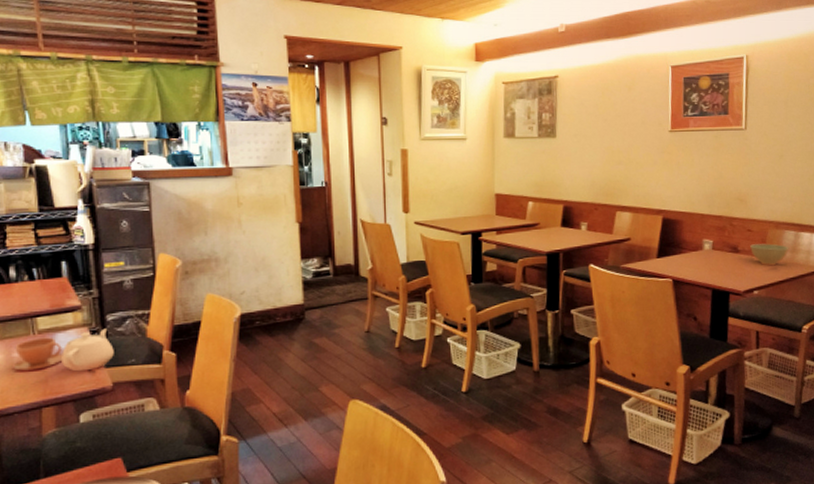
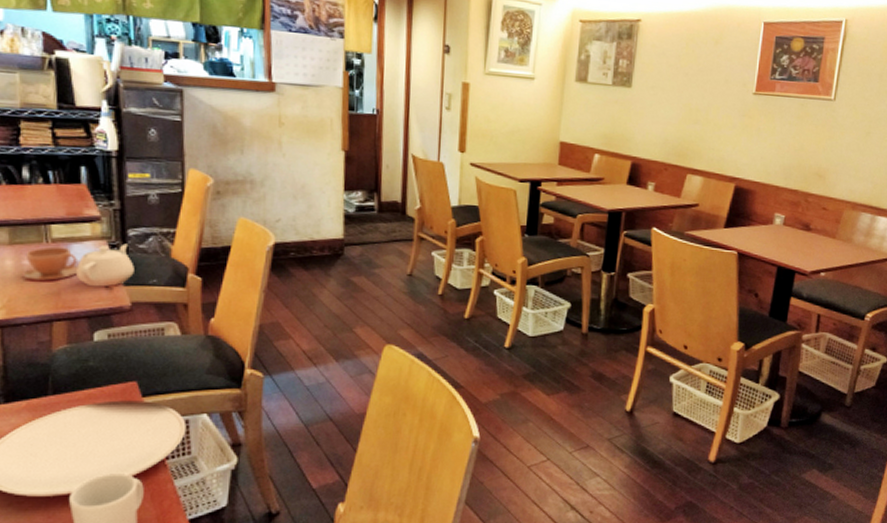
bowl: present [750,243,790,266] -> none [823,223,864,249]

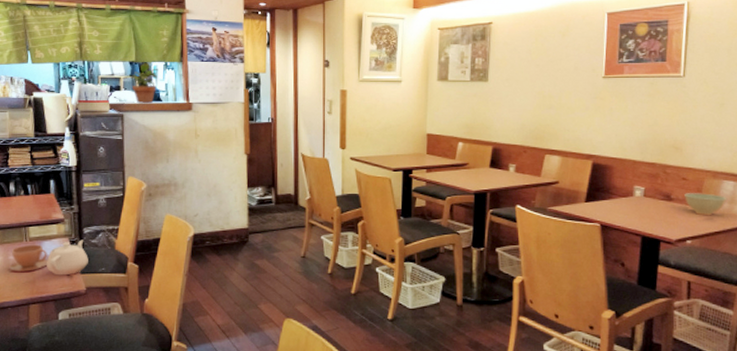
potted plant: none [183,26,231,79] -> present [123,63,158,104]
bowl: none [823,223,864,249] -> present [684,193,728,216]

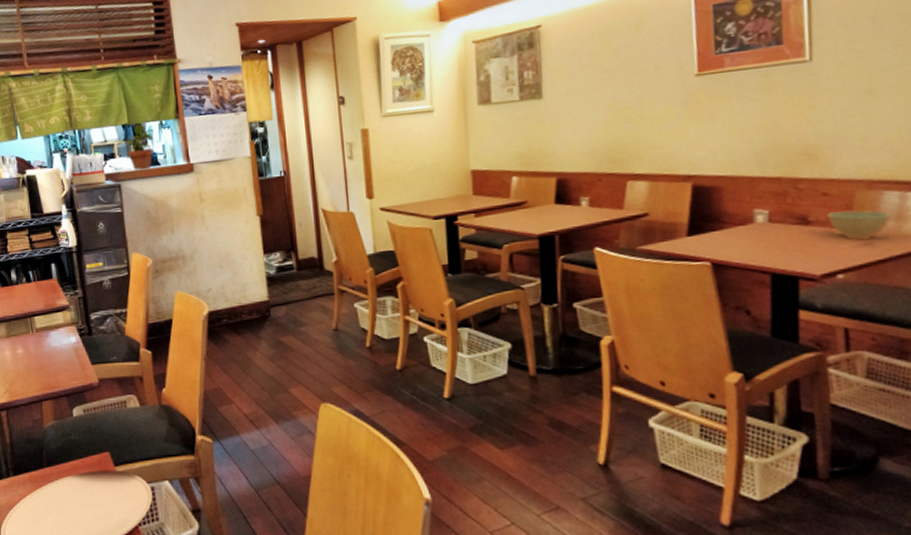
teacup: present [9,244,48,272] -> none [18,335,57,366]
teapot: present [46,240,88,276] -> none [55,327,98,368]

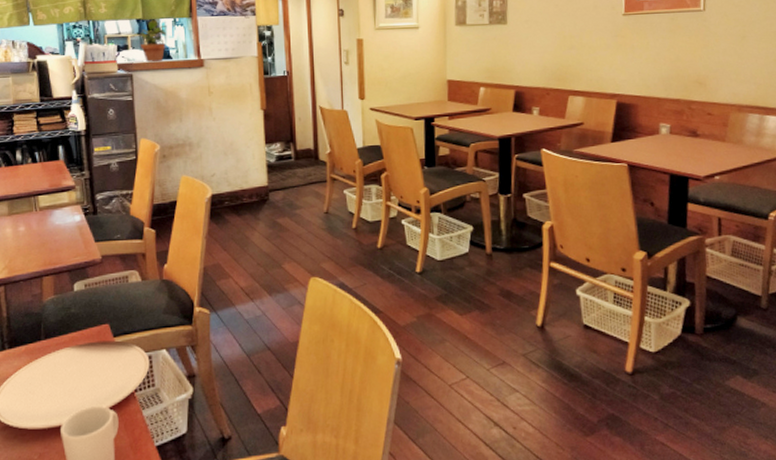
bowl: present [827,210,892,241] -> none [710,127,754,151]

